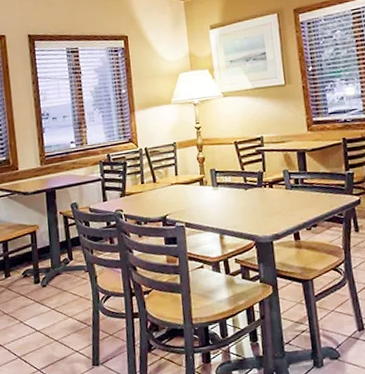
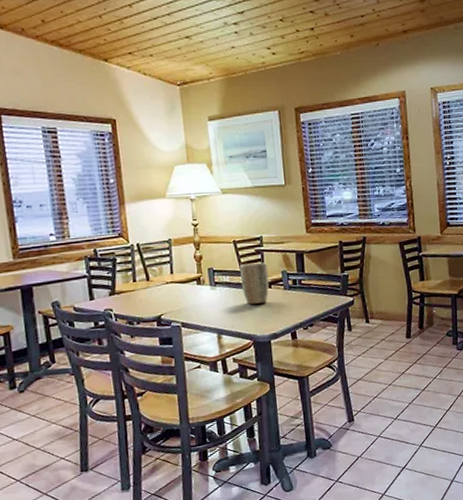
plant pot: none [241,162,271,205] -> present [239,262,269,305]

